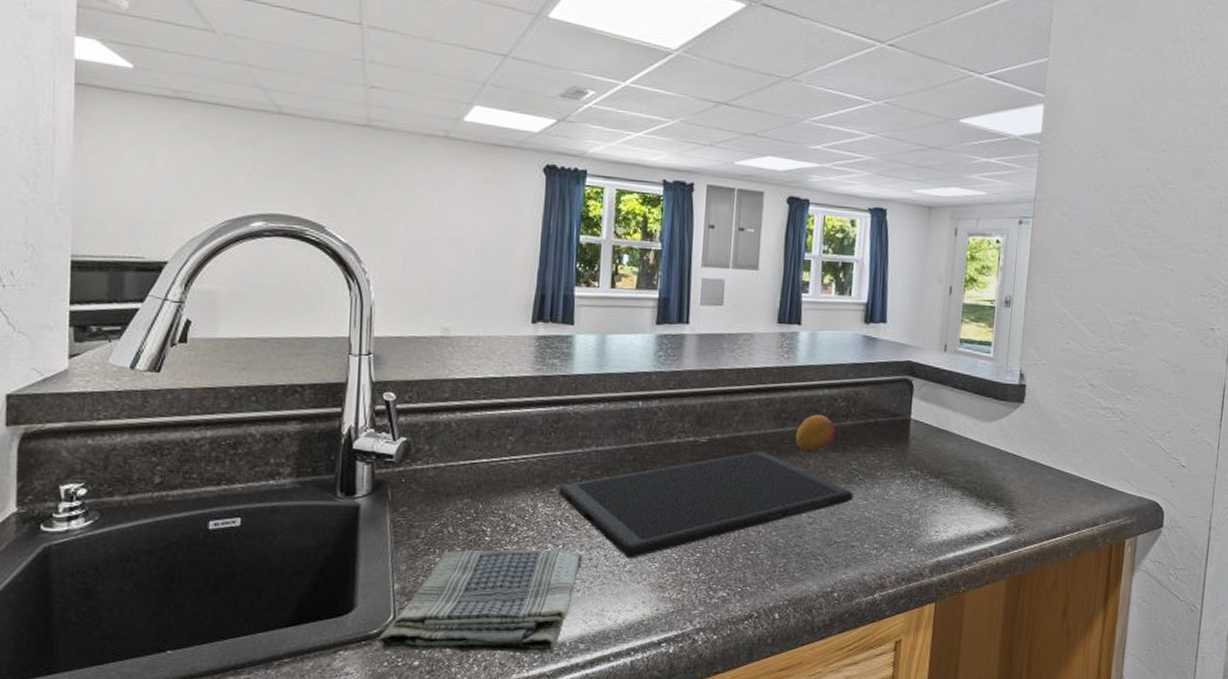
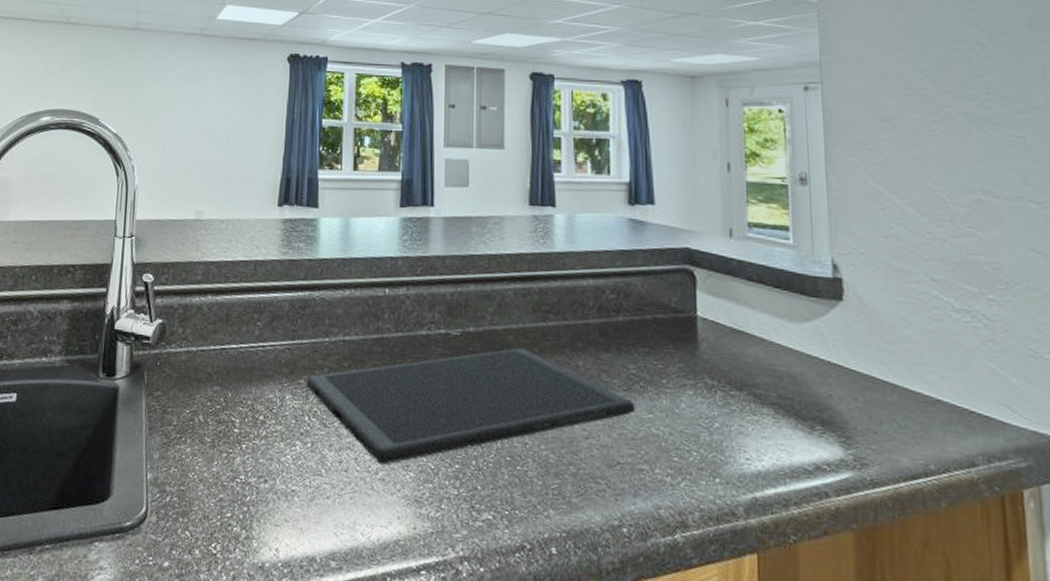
dish towel: present [378,549,583,655] -> none [130,440,332,570]
fruit: present [795,414,836,451] -> none [559,307,607,351]

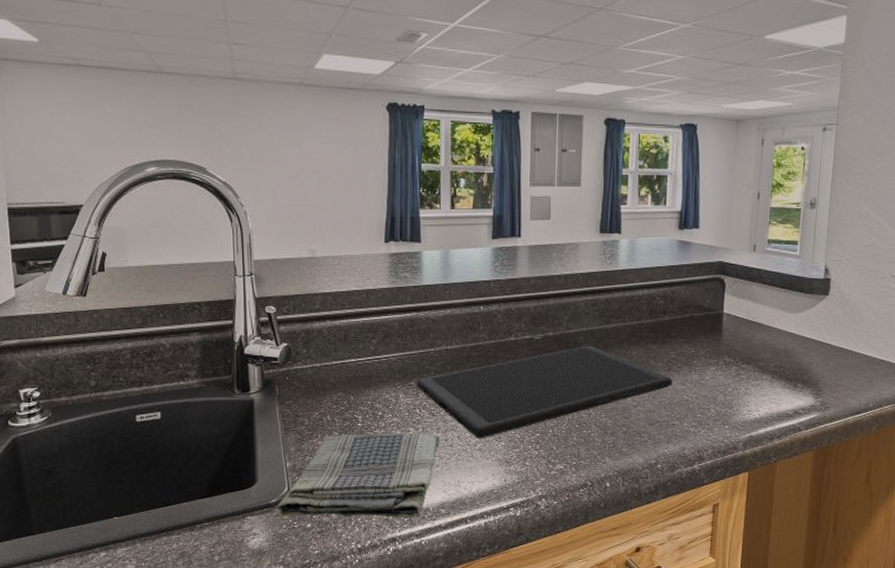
dish towel: none [130,440,332,570] -> present [277,432,439,518]

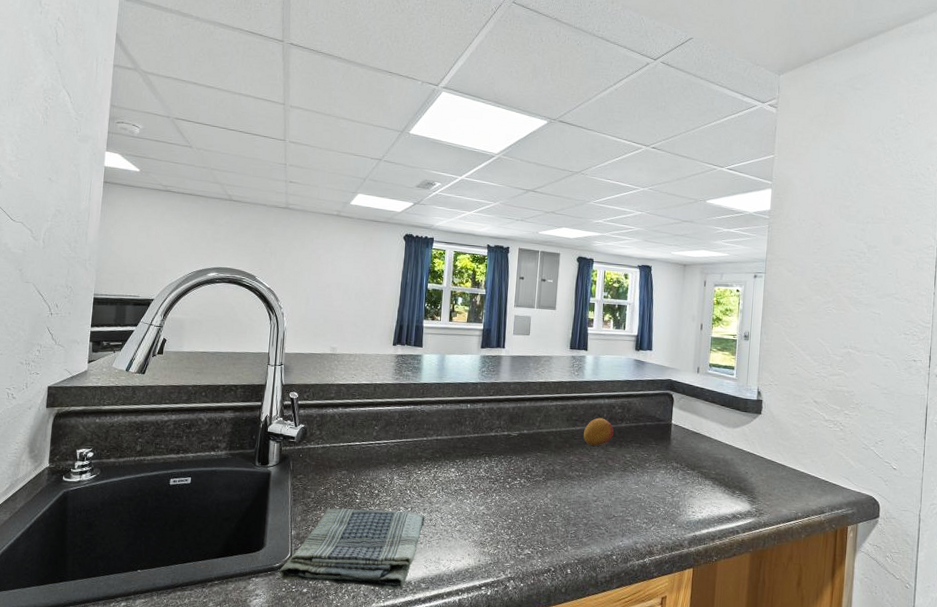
cutting board: present [416,345,673,439] -> none [409,444,628,521]
fruit: none [619,312,656,344] -> present [583,417,614,446]

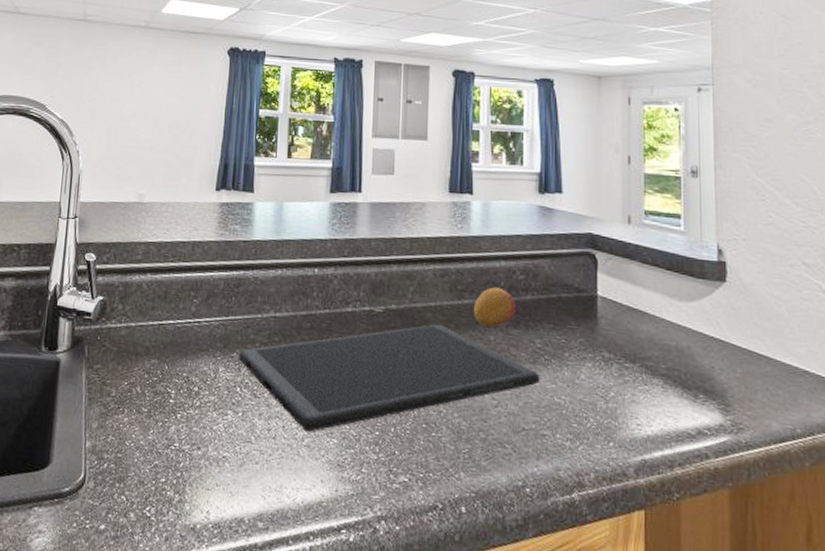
dish towel: present [279,508,425,590] -> none [69,410,261,531]
cutting board: none [409,444,628,521] -> present [238,323,540,432]

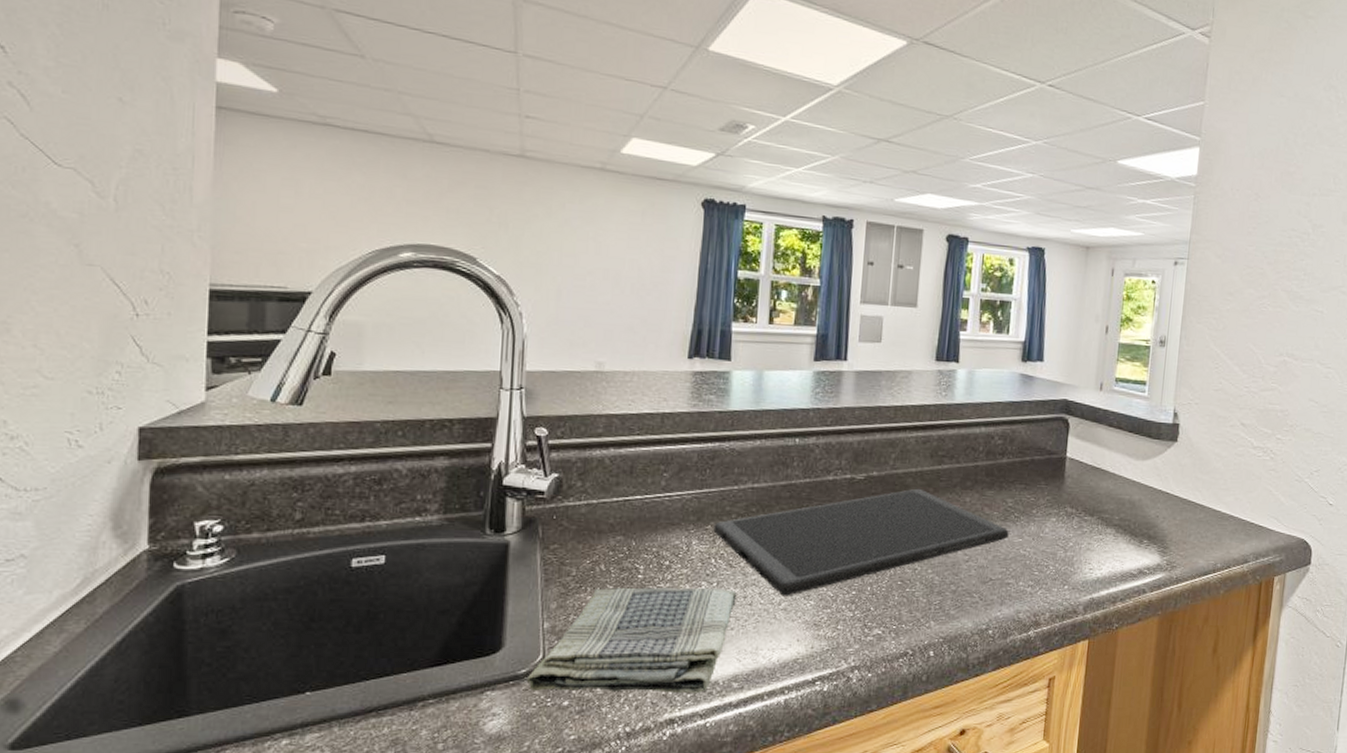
dish towel: none [69,410,261,531] -> present [526,587,737,694]
fruit: present [473,287,517,327] -> none [952,452,993,489]

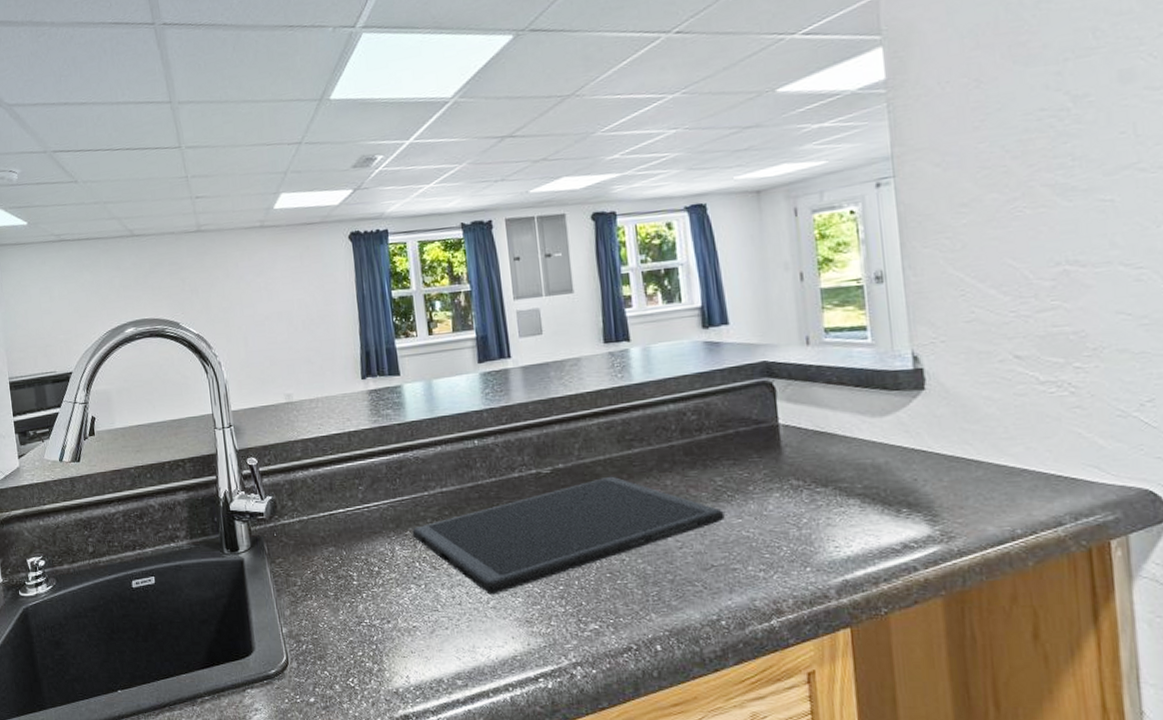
dish towel: present [526,587,737,694] -> none [276,590,446,691]

